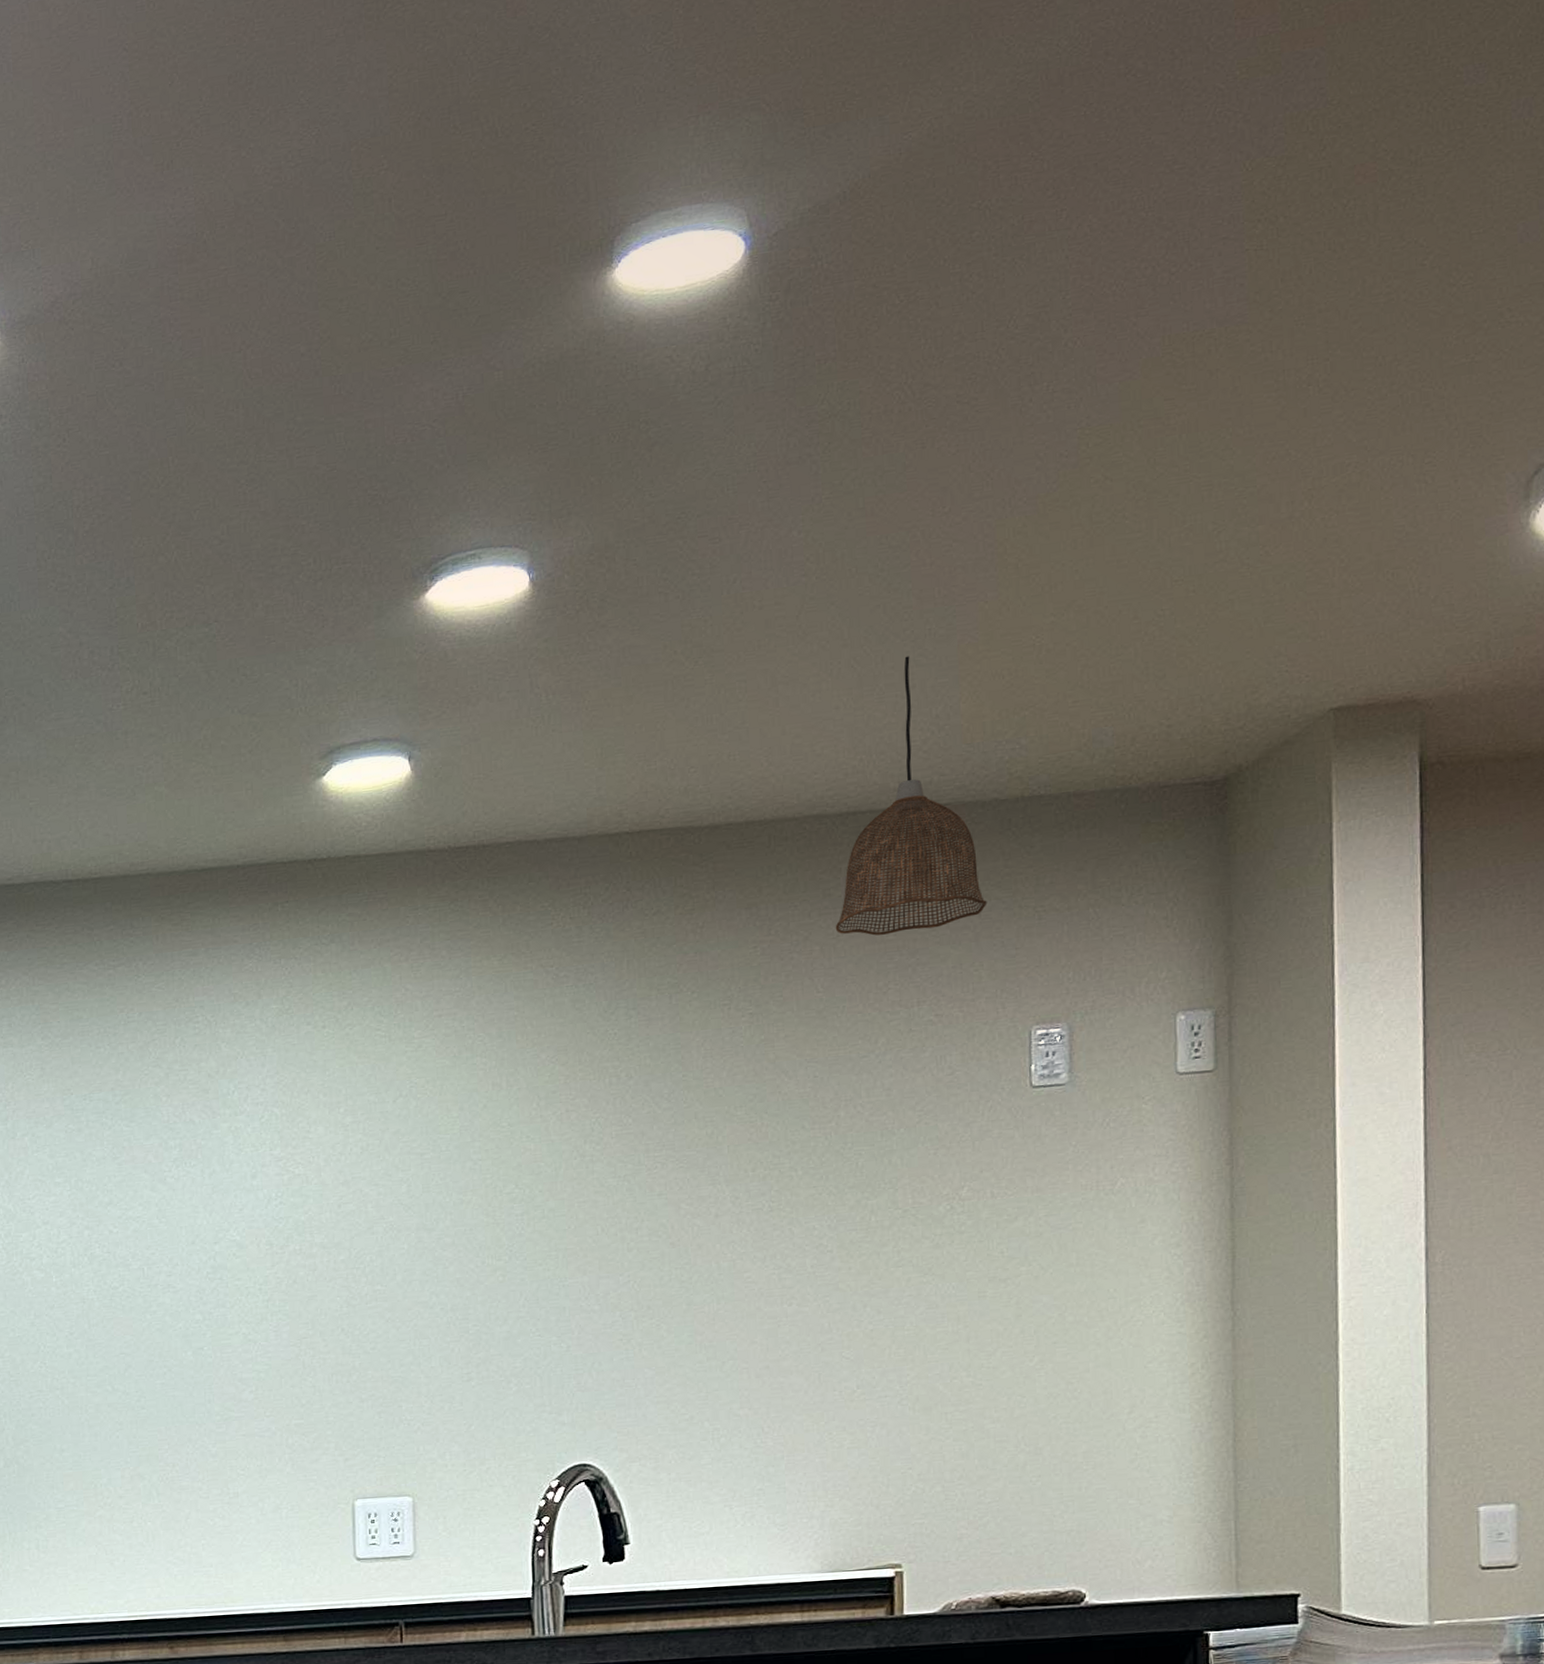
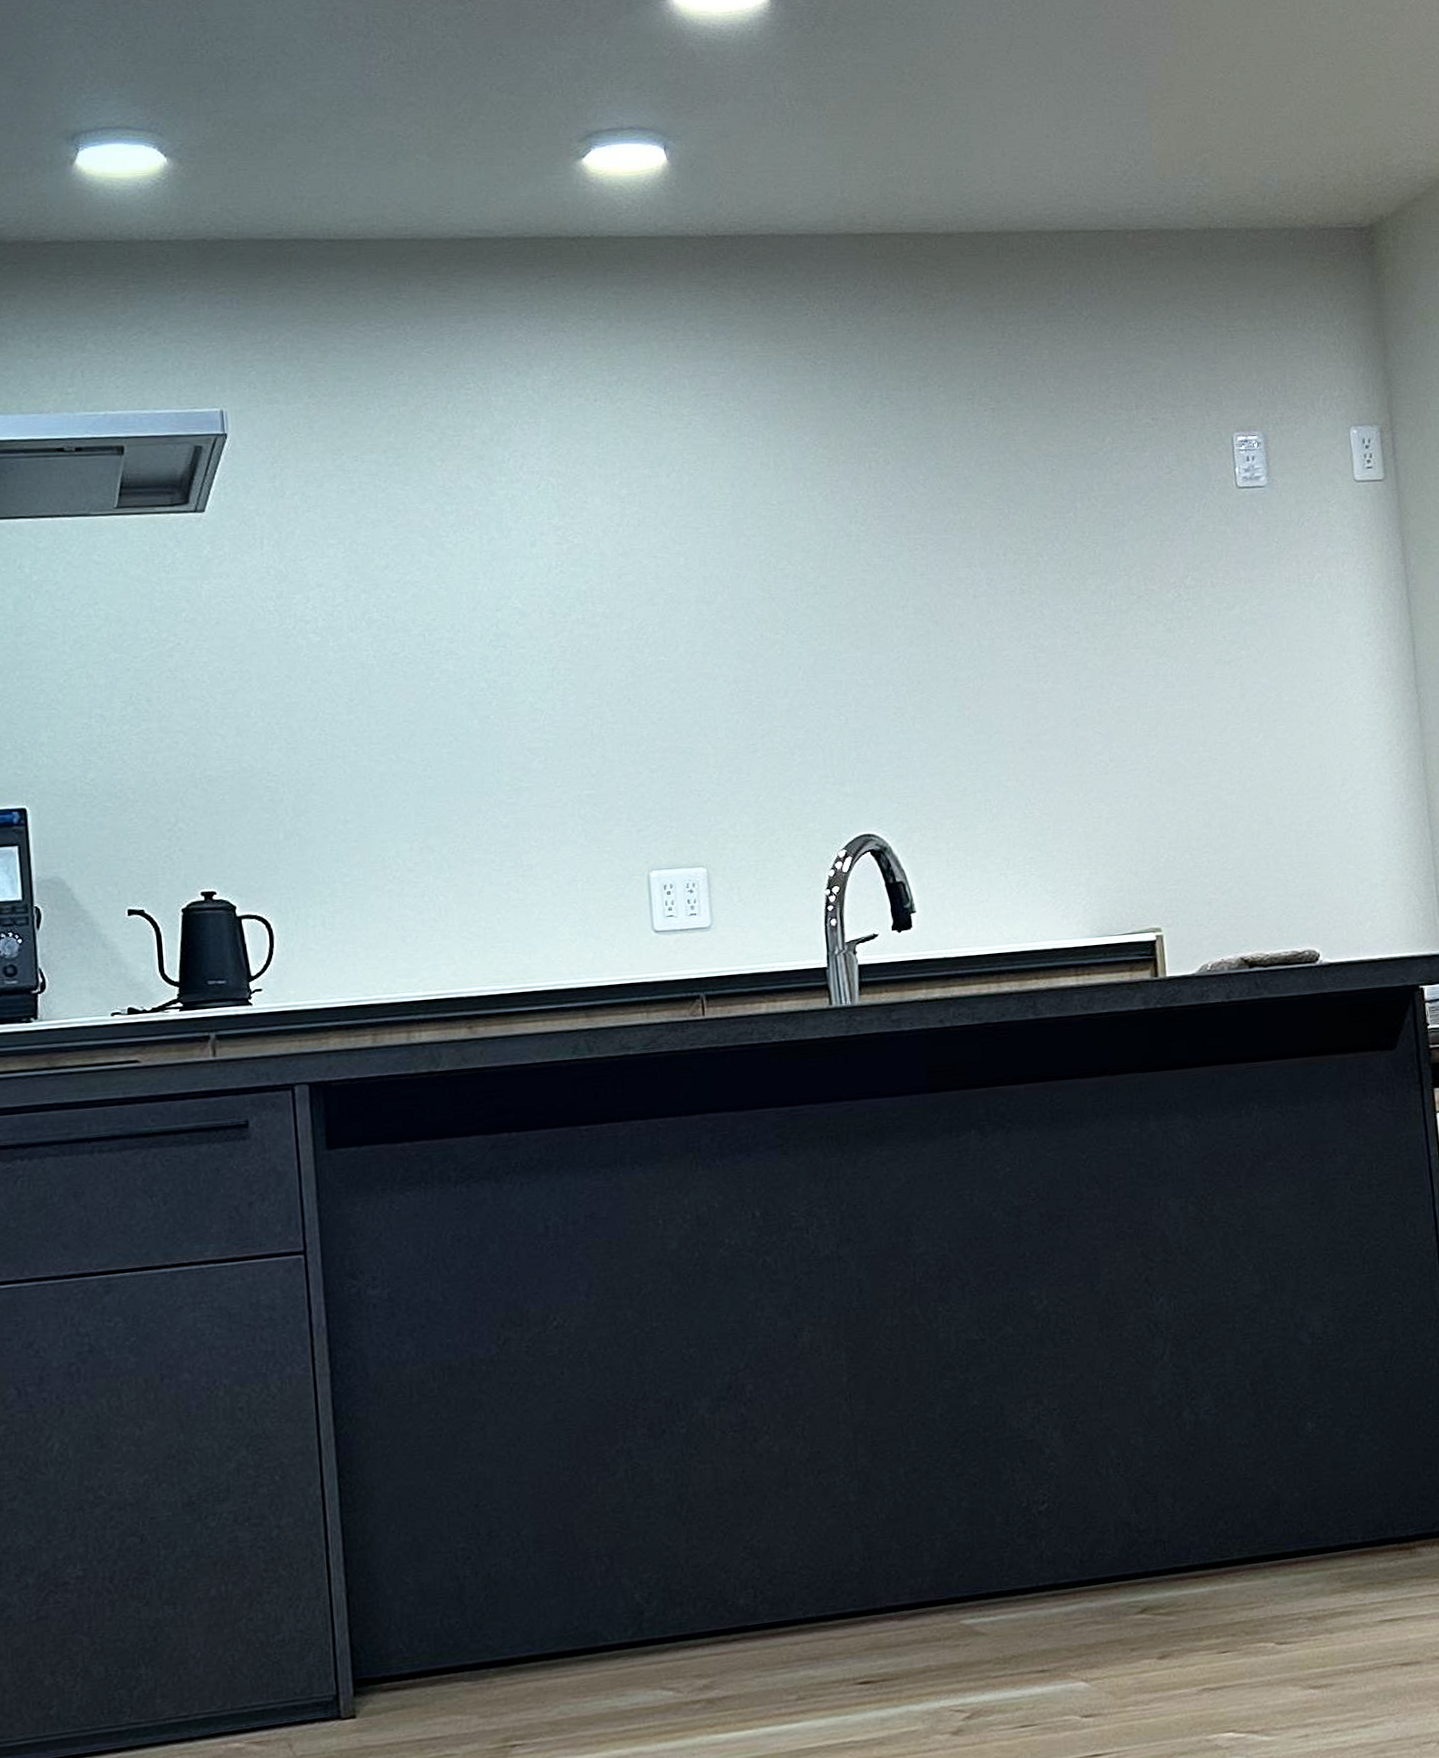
pendant lamp: present [835,656,987,936] -> none [1060,96,1188,344]

